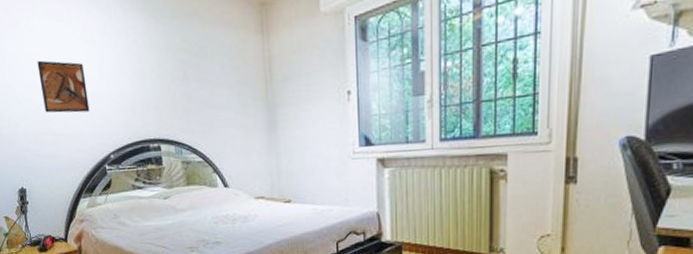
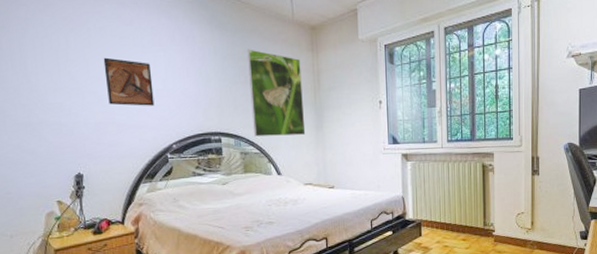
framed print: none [184,37,256,142] -> present [246,49,306,136]

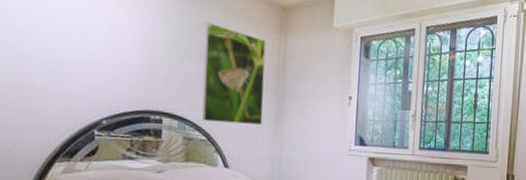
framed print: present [103,57,155,106] -> none [30,10,89,73]

